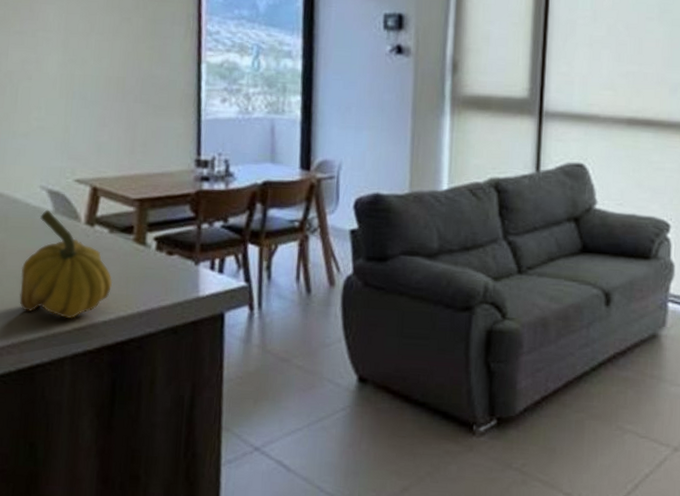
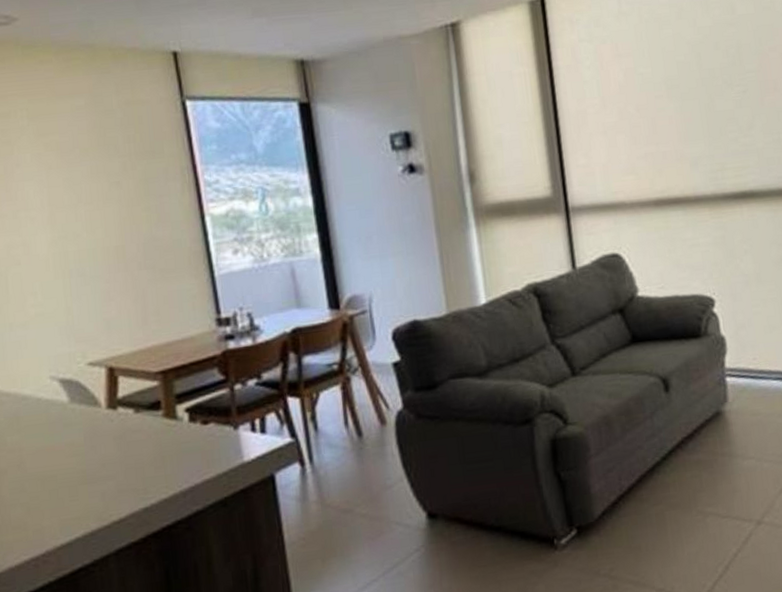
pumpkin: present [19,209,113,318] -> none [43,400,148,515]

